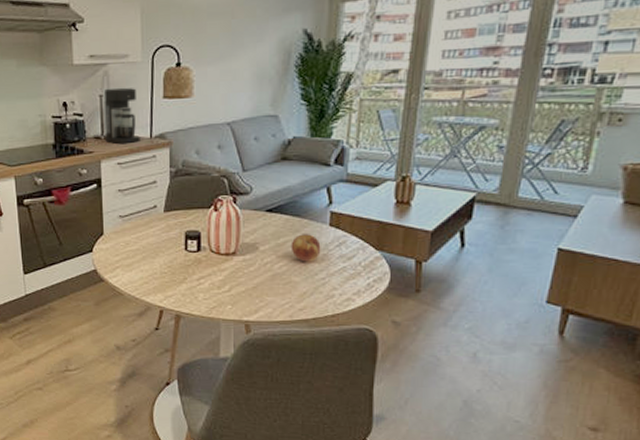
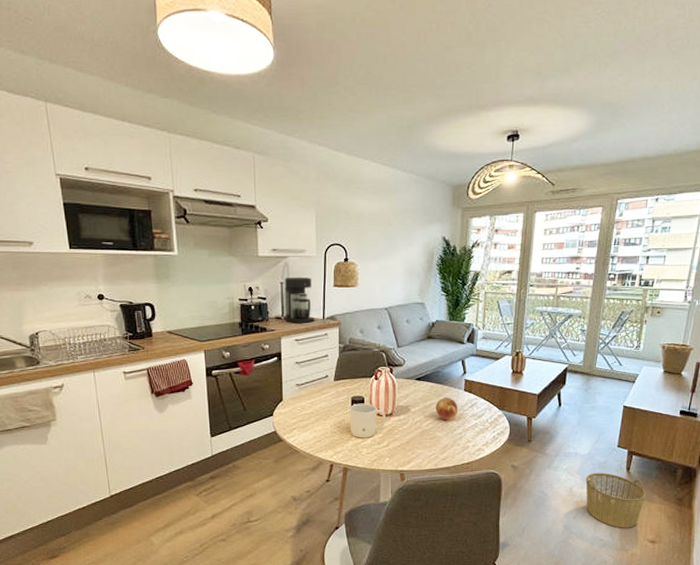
mug: none [183,239,229,281] -> present [349,403,387,438]
basket: none [496,335,588,410] -> present [585,472,647,528]

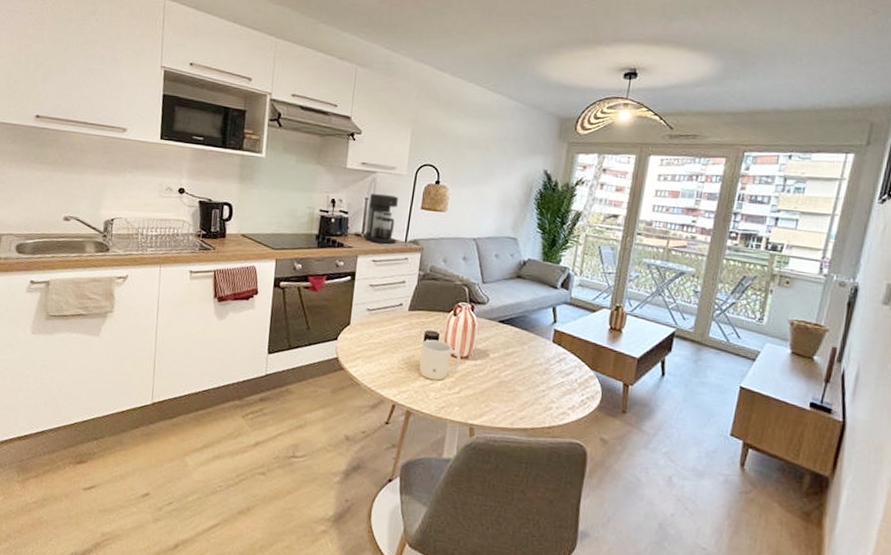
fruit: present [435,398,458,420] -> none [517,347,544,374]
basket: present [585,472,647,528] -> none [687,462,764,540]

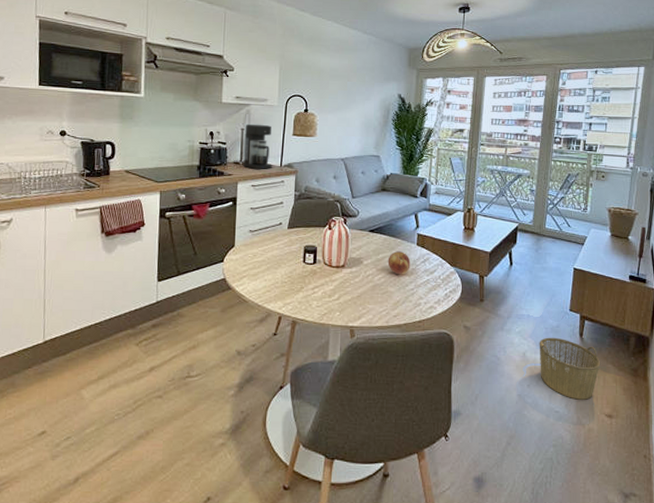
mug: present [419,339,462,381] -> none [301,253,339,290]
fruit: none [517,347,544,374] -> present [387,251,411,275]
basket: none [687,462,764,540] -> present [539,337,601,400]

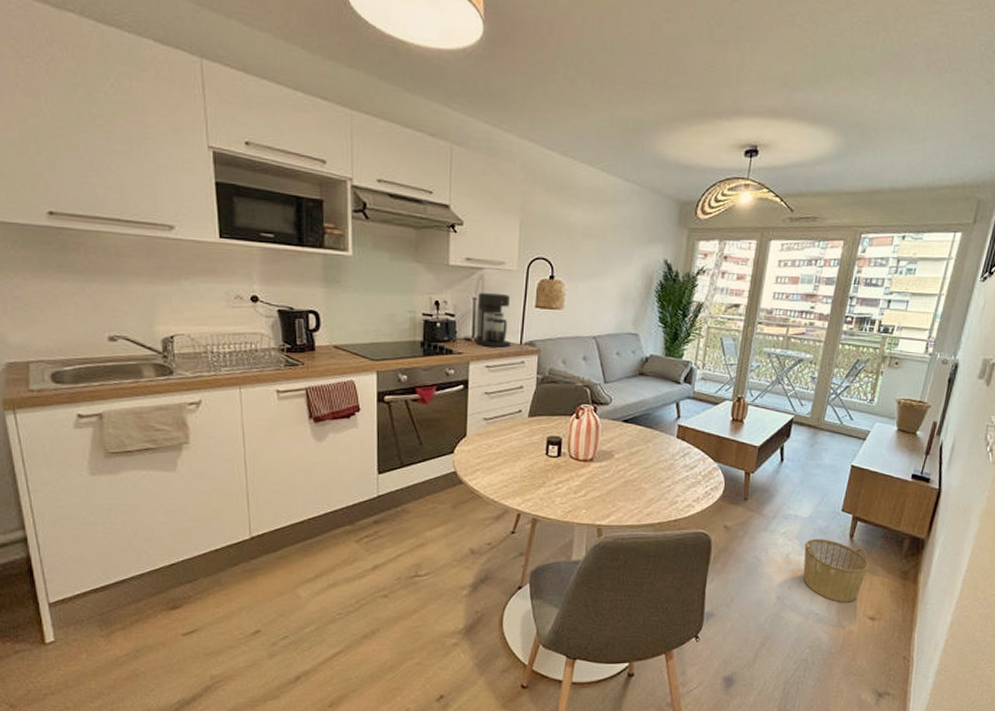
fruit: present [387,251,411,275] -> none [642,444,669,470]

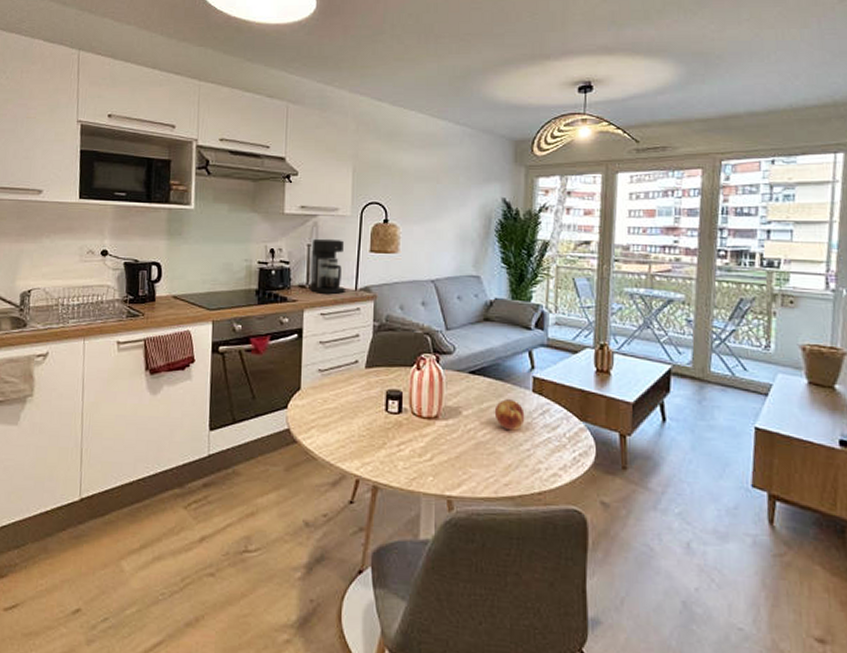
fruit: none [642,444,669,470] -> present [494,399,525,431]
basket: present [802,538,870,602] -> none [709,522,804,615]

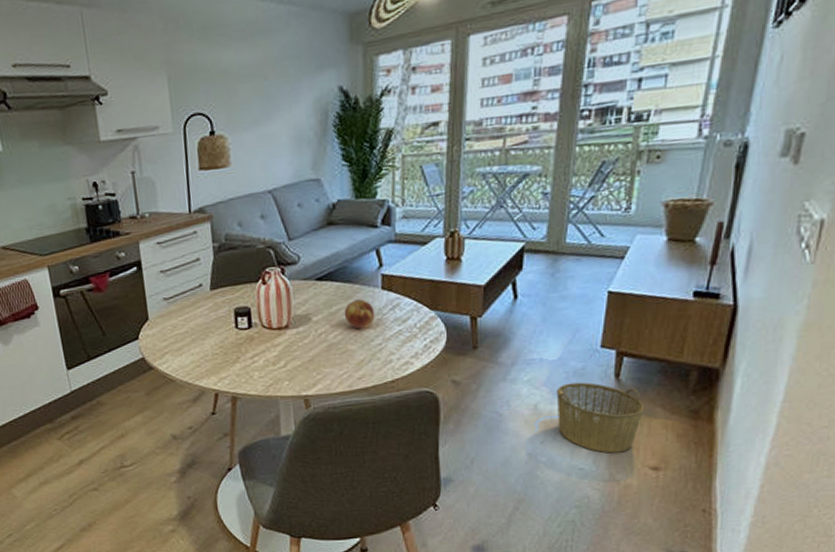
coffee maker: present [310,238,345,295] -> none [136,161,179,223]
basket: none [709,522,804,615] -> present [556,382,645,454]

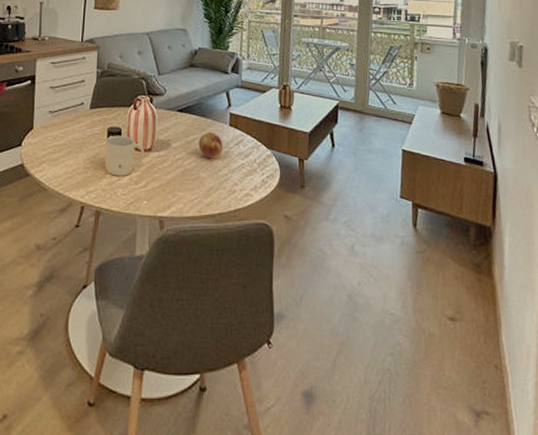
mug: none [233,314,281,359] -> present [105,135,145,176]
basket: present [556,382,645,454] -> none [368,228,439,300]

